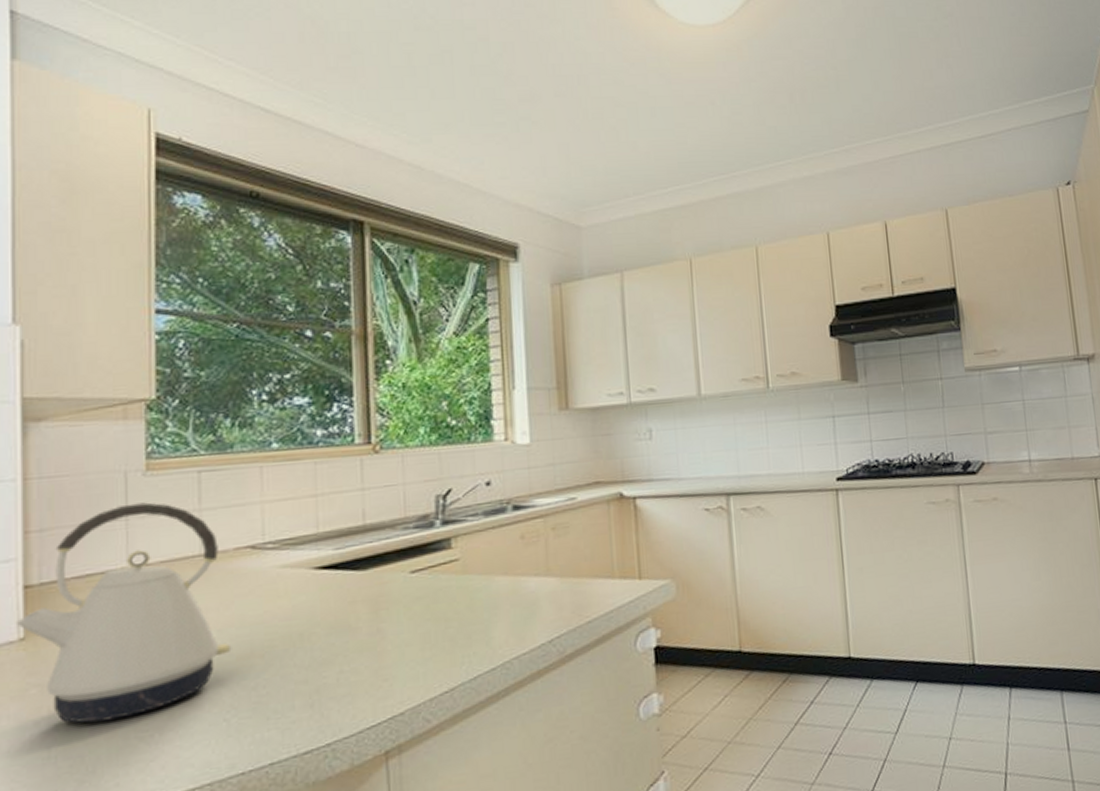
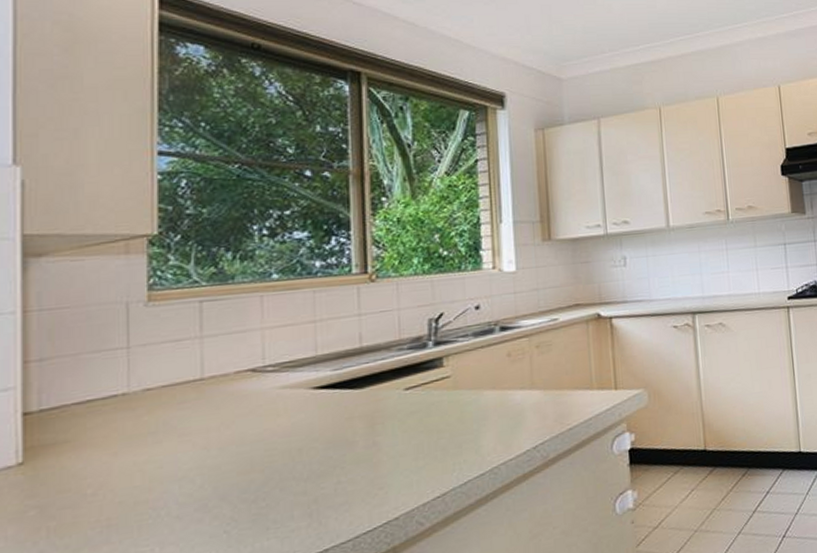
kettle: present [15,502,232,723] -> none [14,331,232,542]

